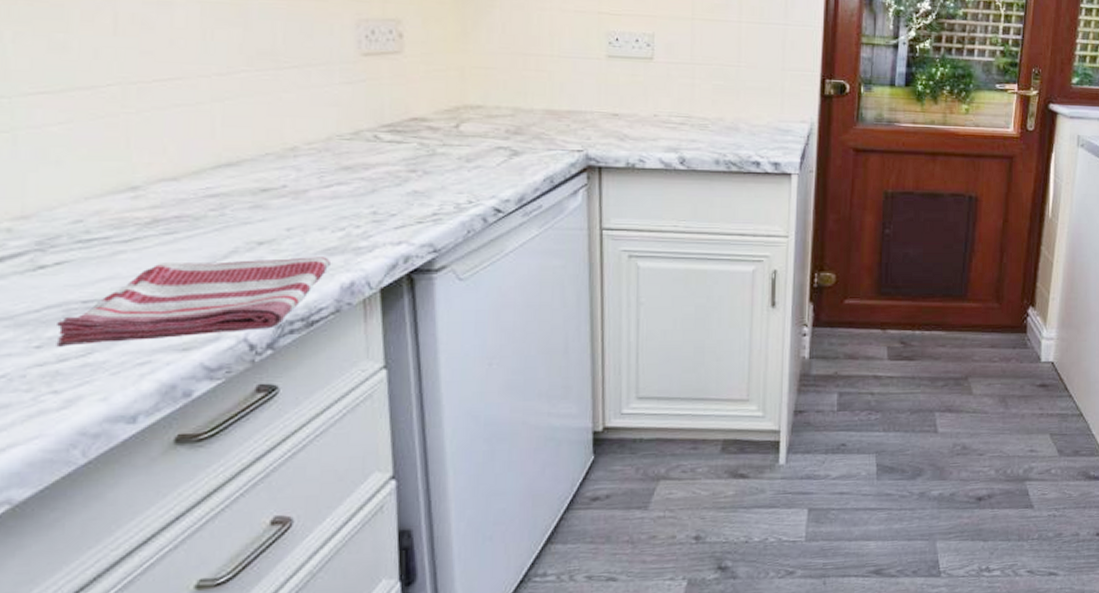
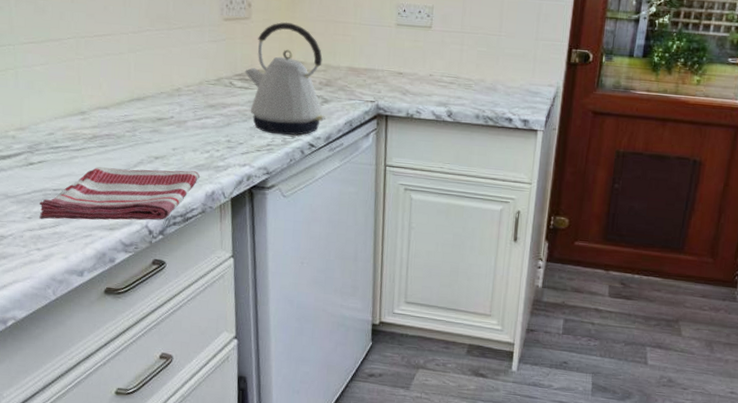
kettle: none [396,55,517,200] -> present [245,21,326,136]

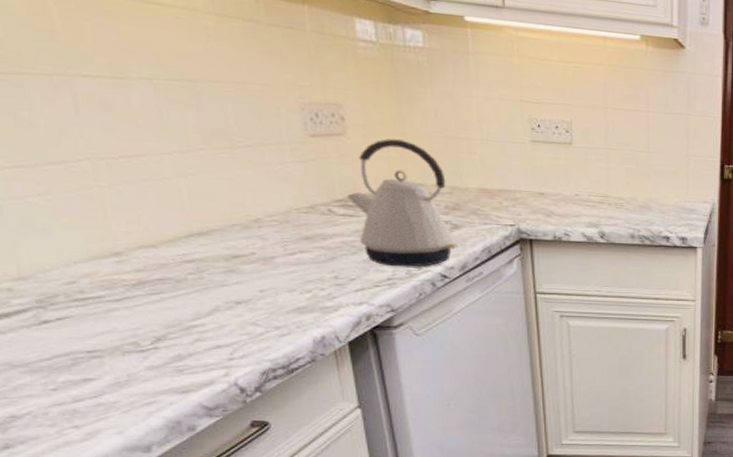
dish towel: present [39,166,200,220] -> none [68,315,302,389]

